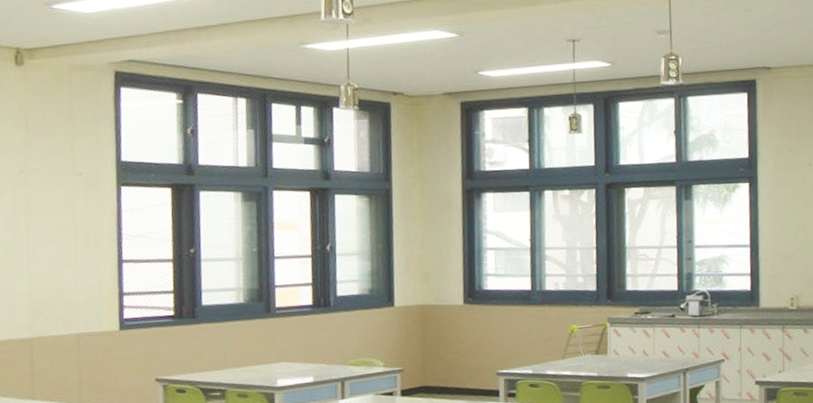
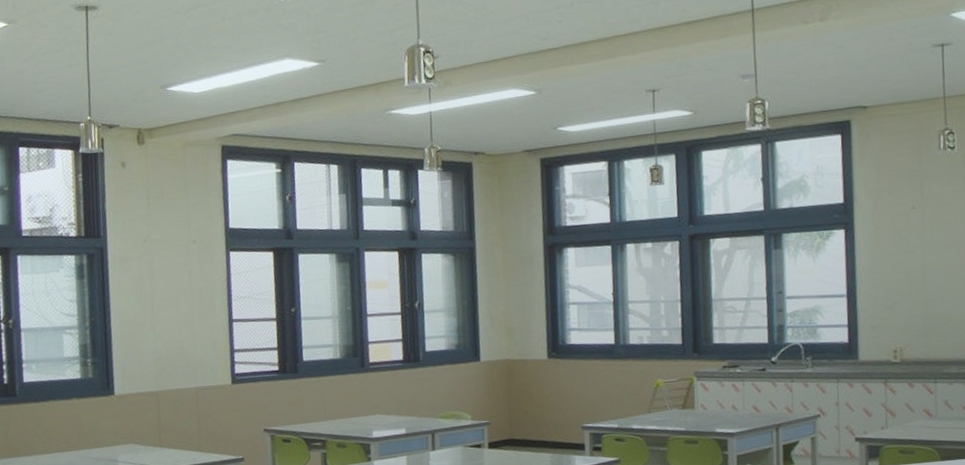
roll-top bag: present [681,295,711,317] -> none [772,347,805,371]

